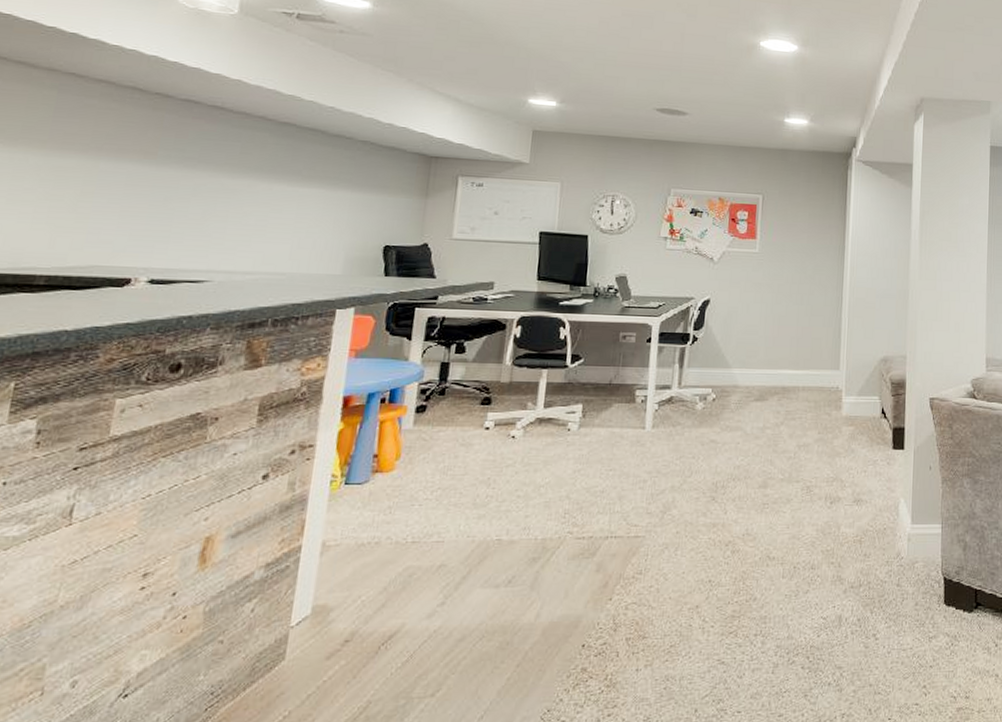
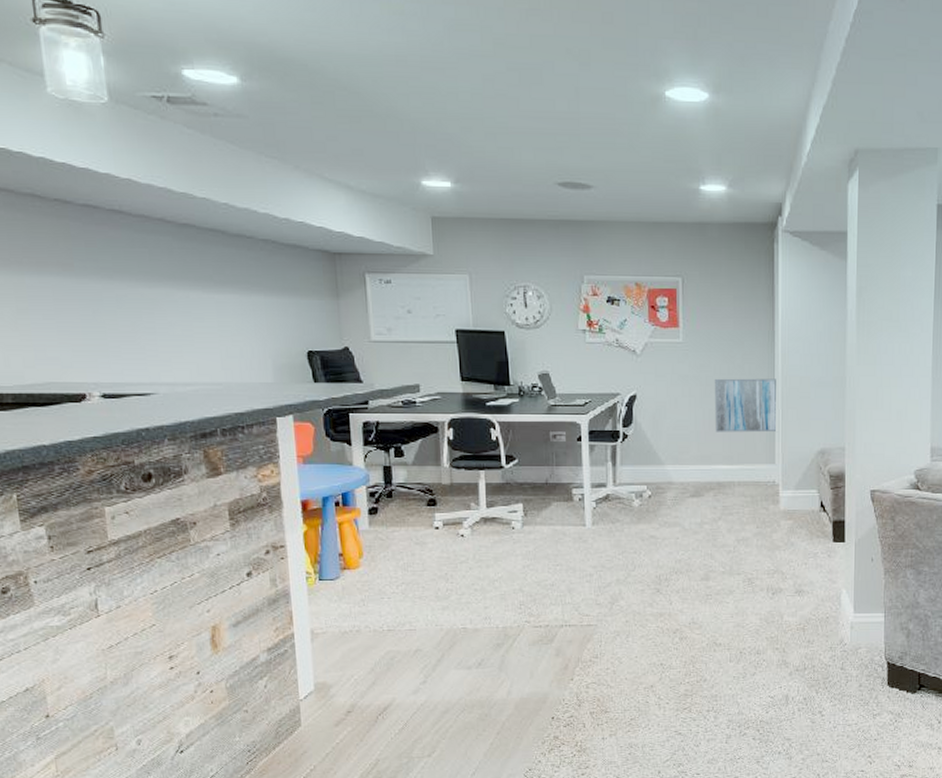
wall art: none [784,287,844,340] -> present [714,378,776,433]

